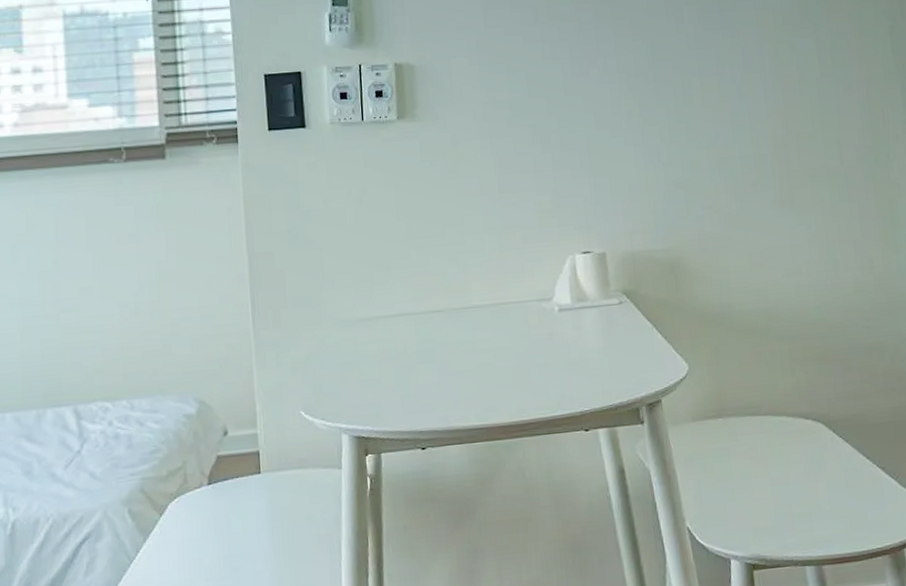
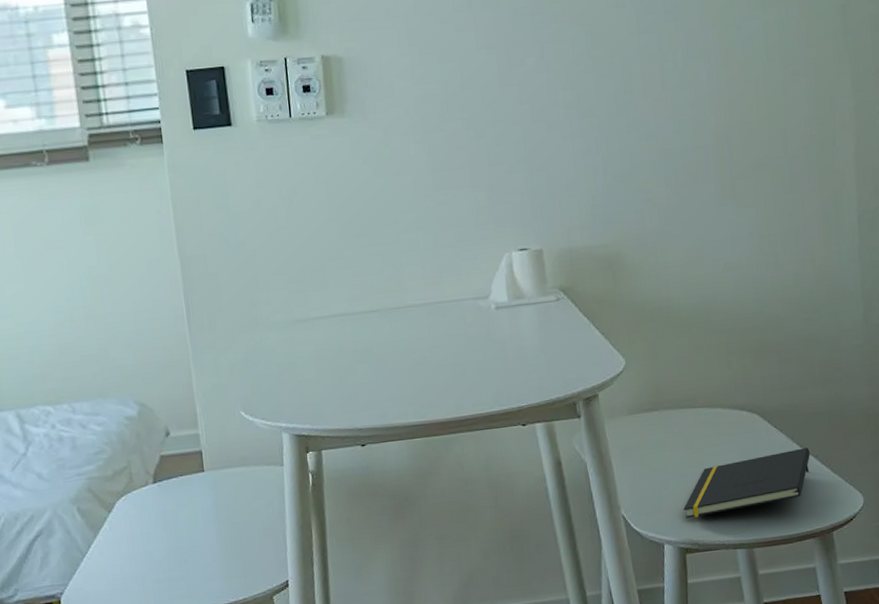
notepad: none [749,459,878,532] -> present [683,447,811,518]

